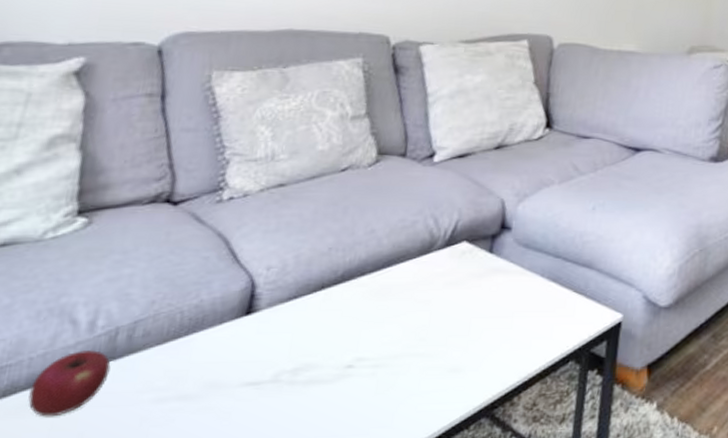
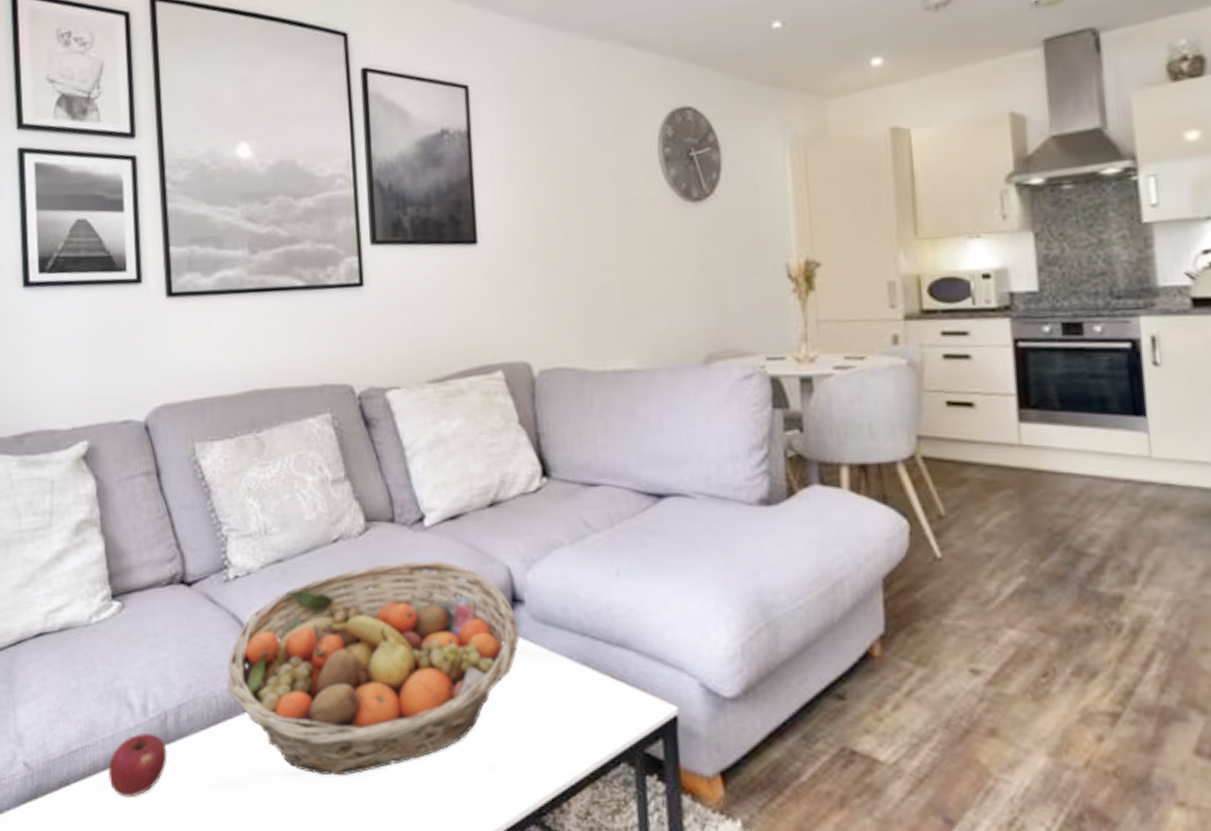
fruit basket: none [197,191,503,384] -> present [227,561,520,776]

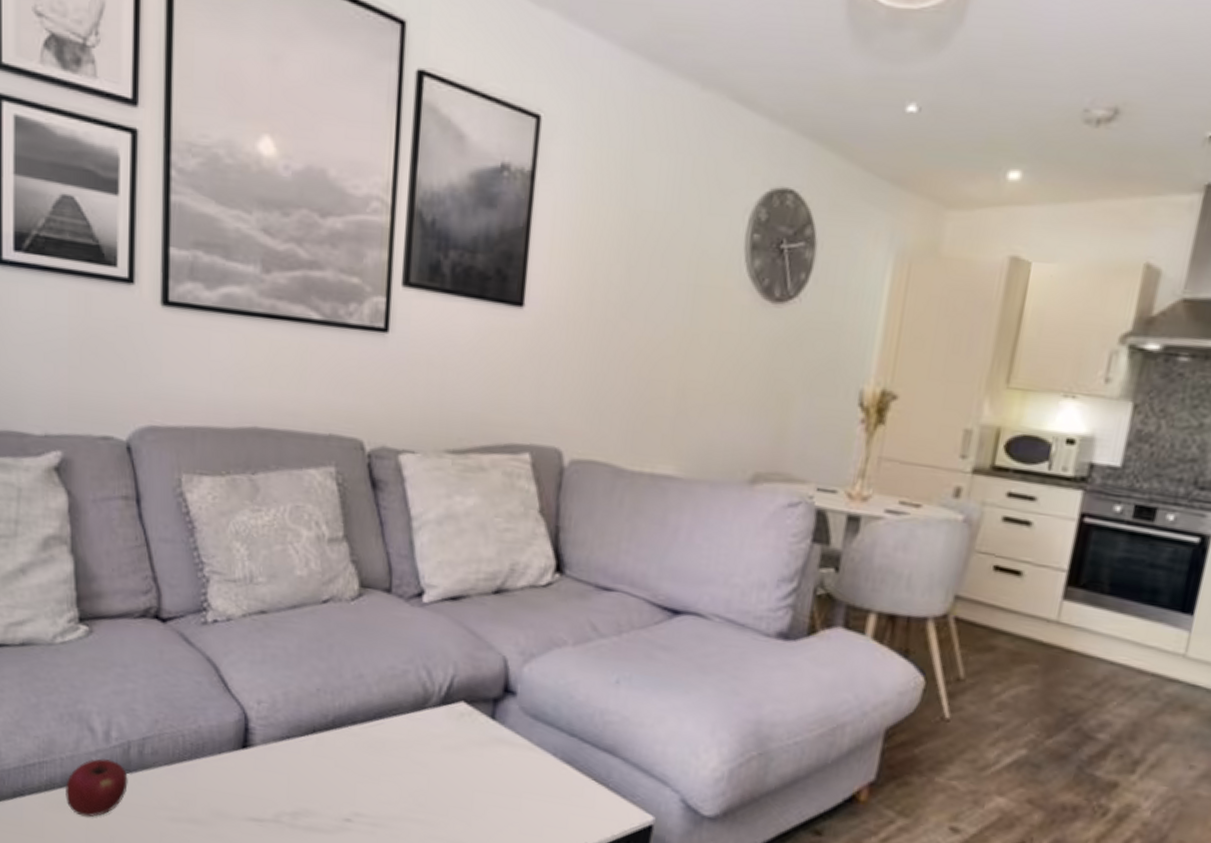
fruit basket: present [227,561,520,776] -> none [196,632,507,829]

